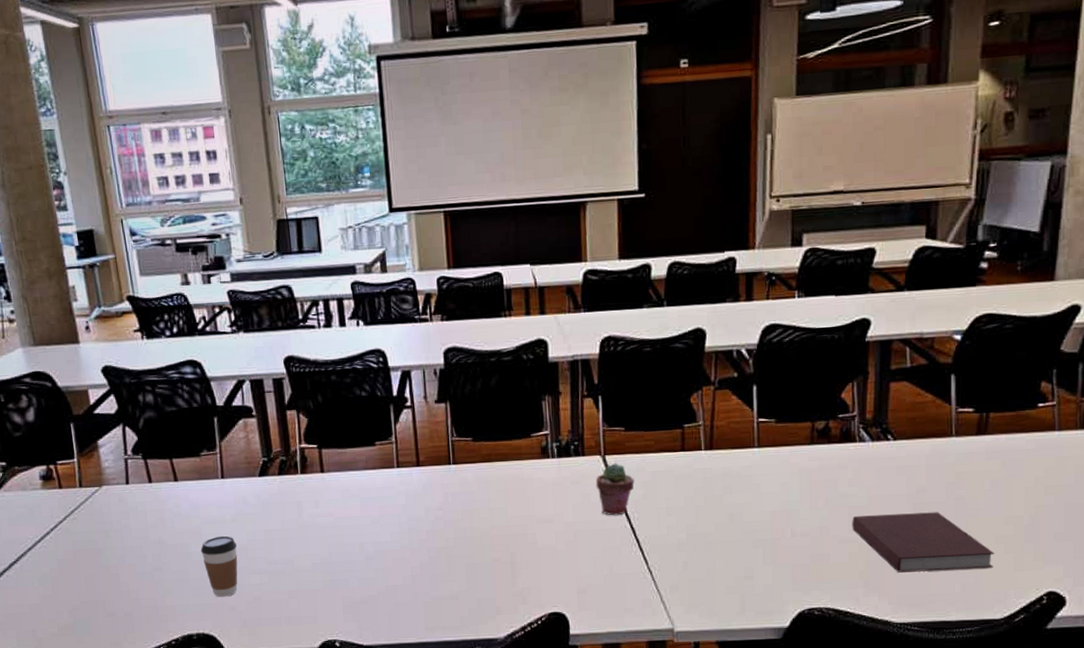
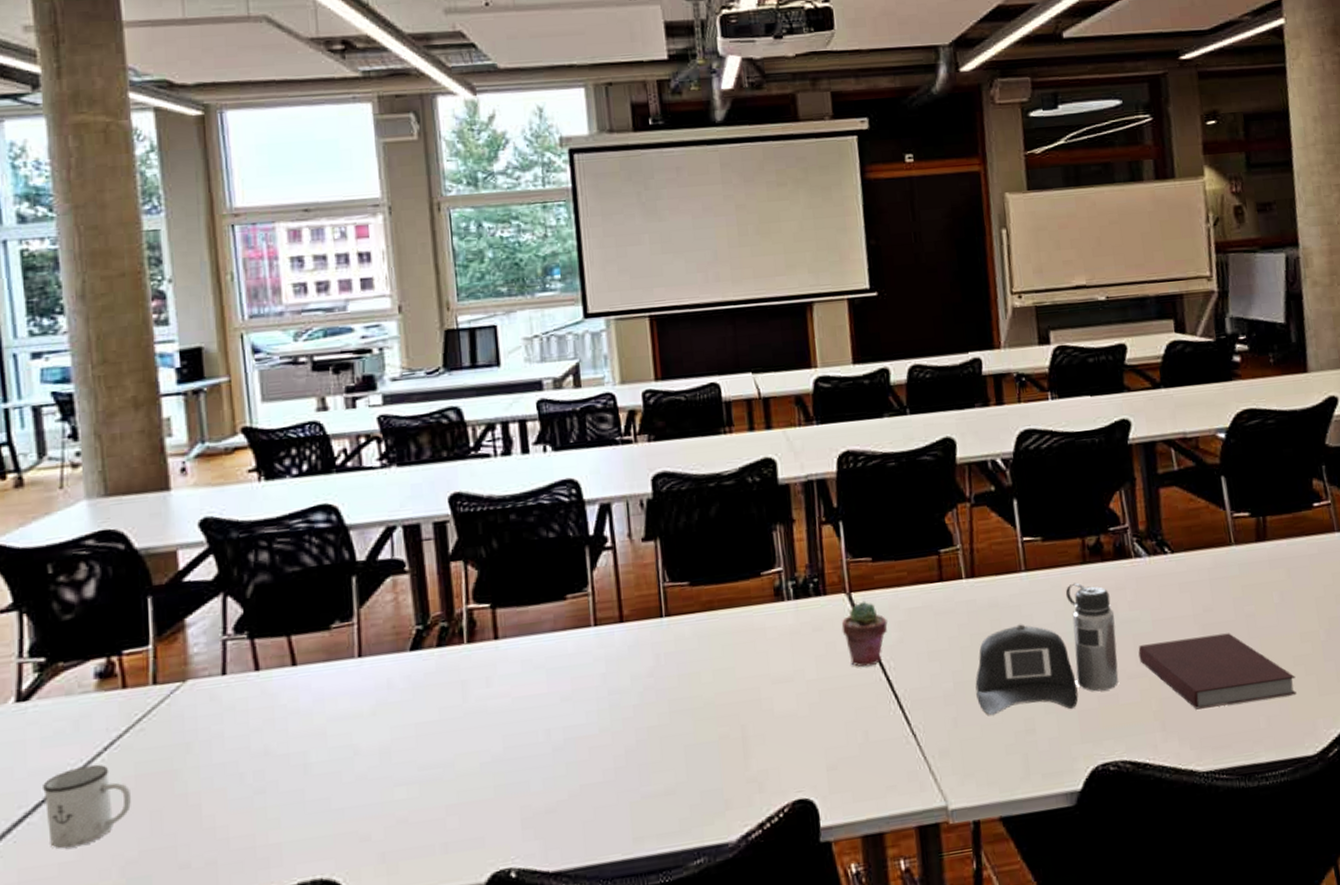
mug: none [13,540,73,595] -> present [43,764,132,849]
coffee cup: present [200,535,238,597] -> none [324,734,376,824]
water bottle: none [705,460,835,564] -> present [975,582,1119,716]

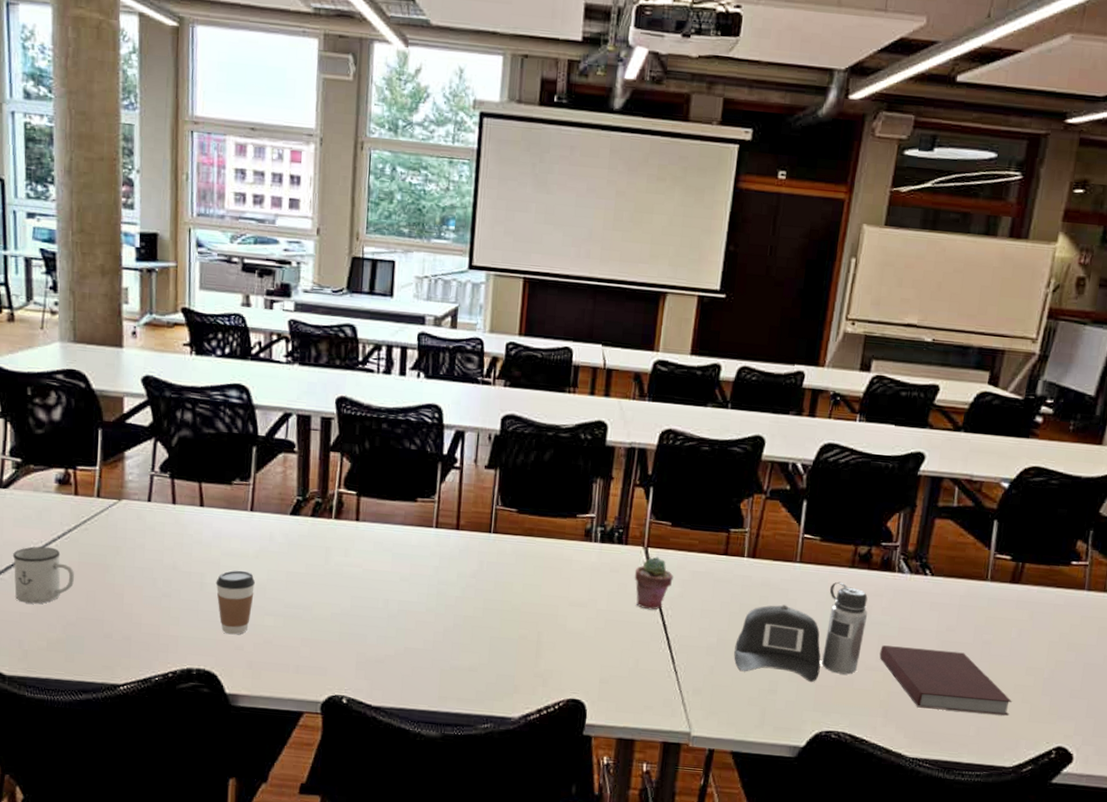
coffee cup: none [324,734,376,824] -> present [216,570,255,635]

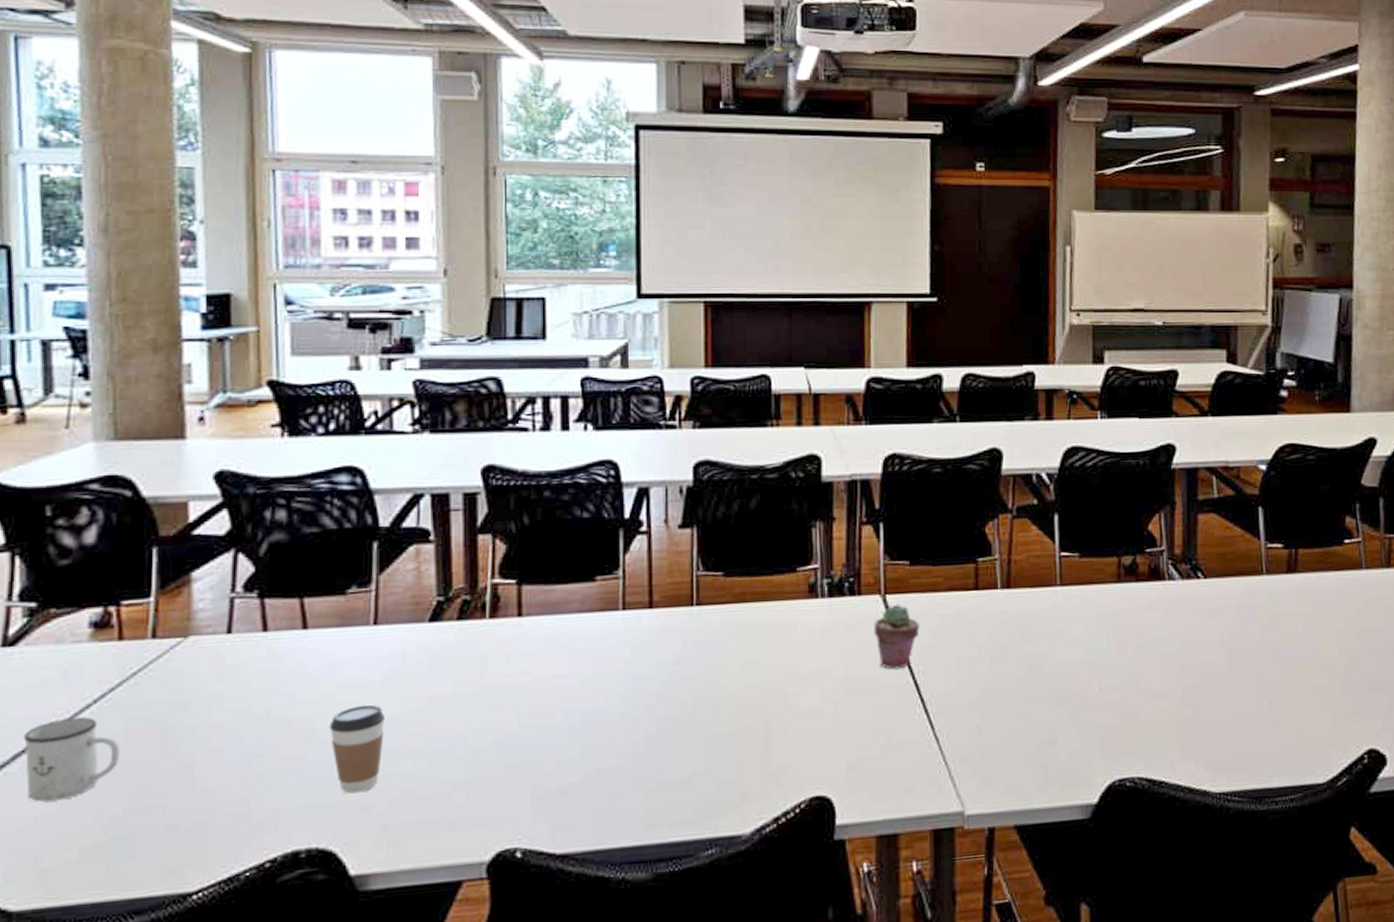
water bottle: present [734,581,868,683] -> none [1002,600,1144,726]
notebook: present [879,645,1012,716] -> none [1164,660,1313,732]

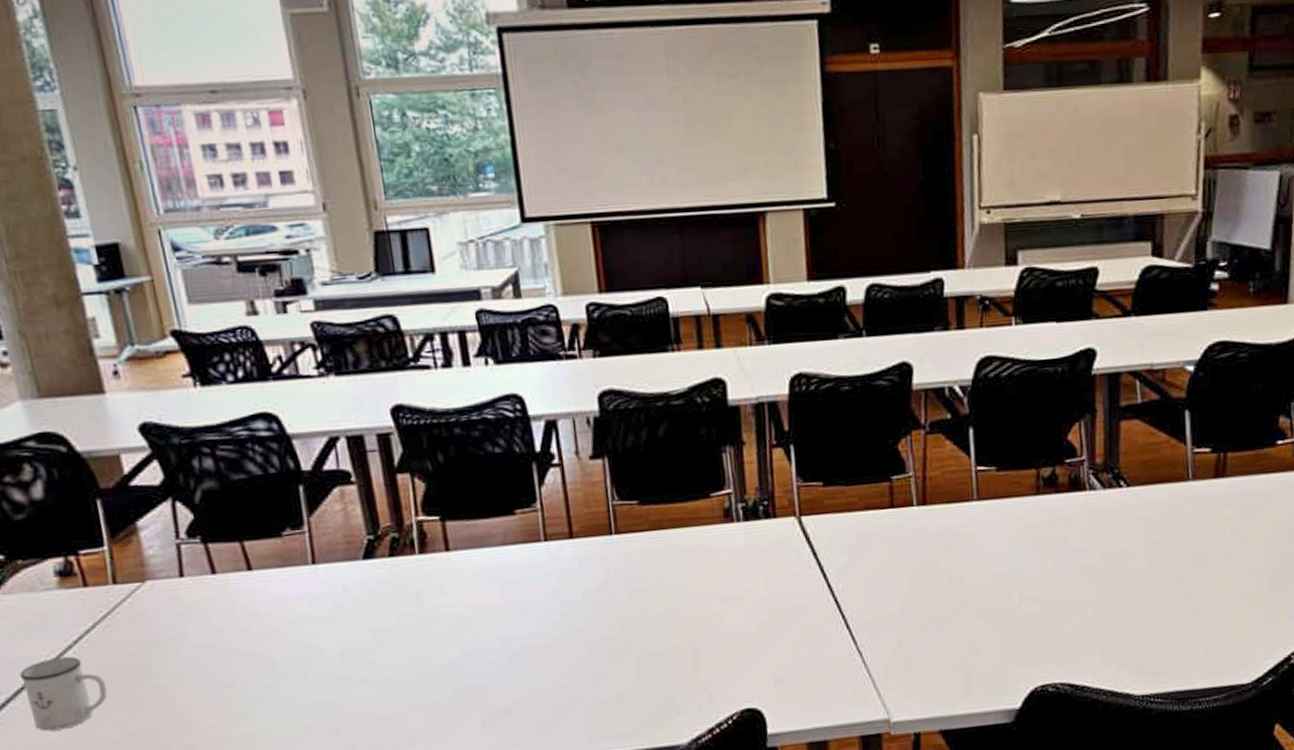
coffee cup: present [329,704,384,794] -> none [287,637,341,717]
potted succulent: present [873,604,920,669] -> none [790,524,837,588]

